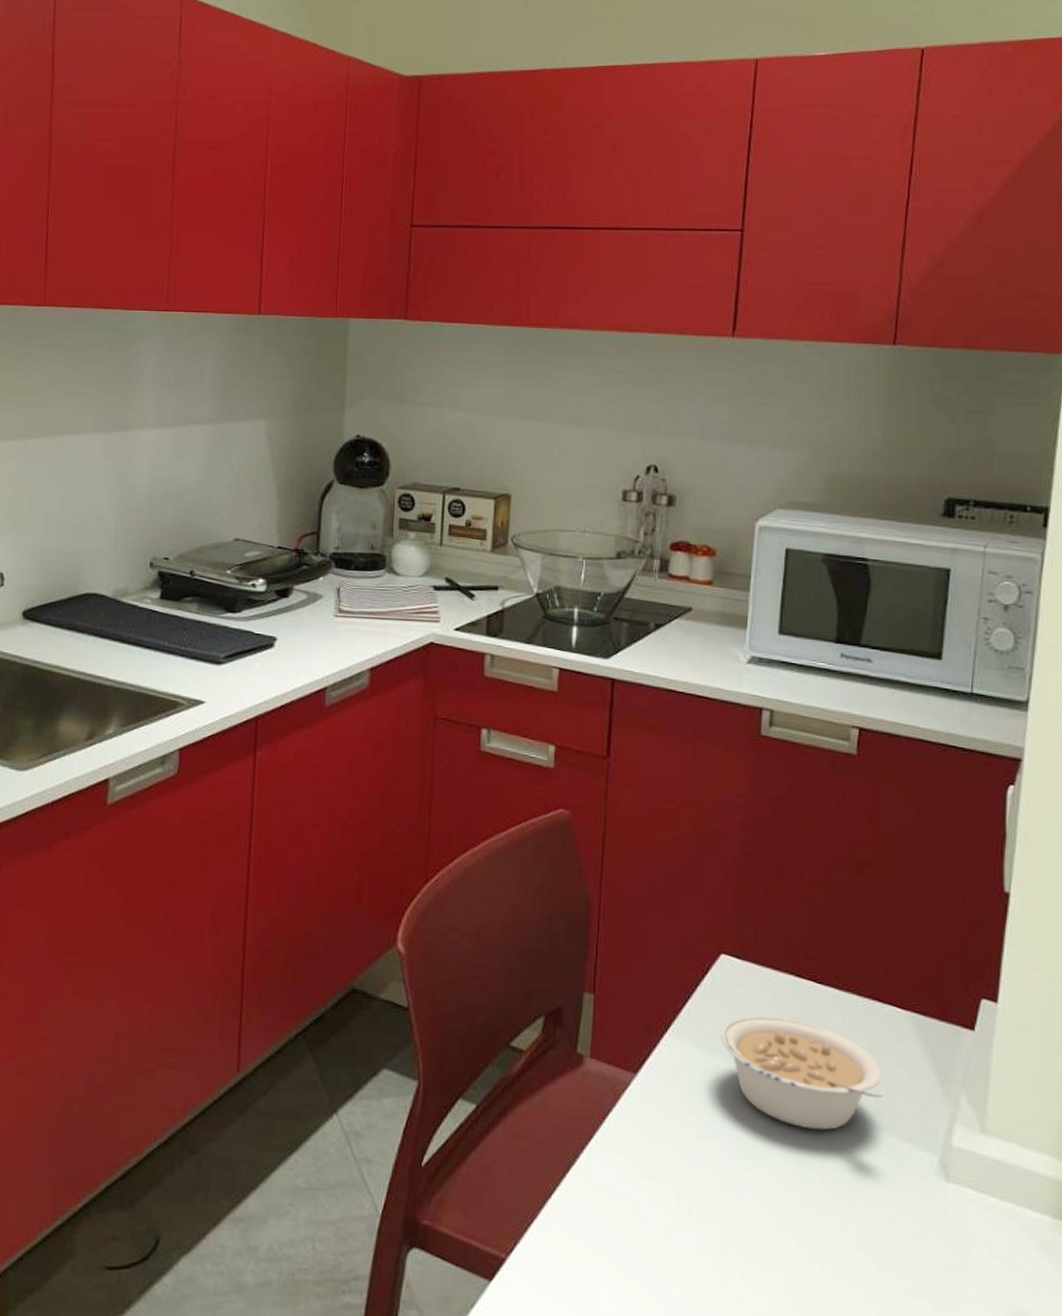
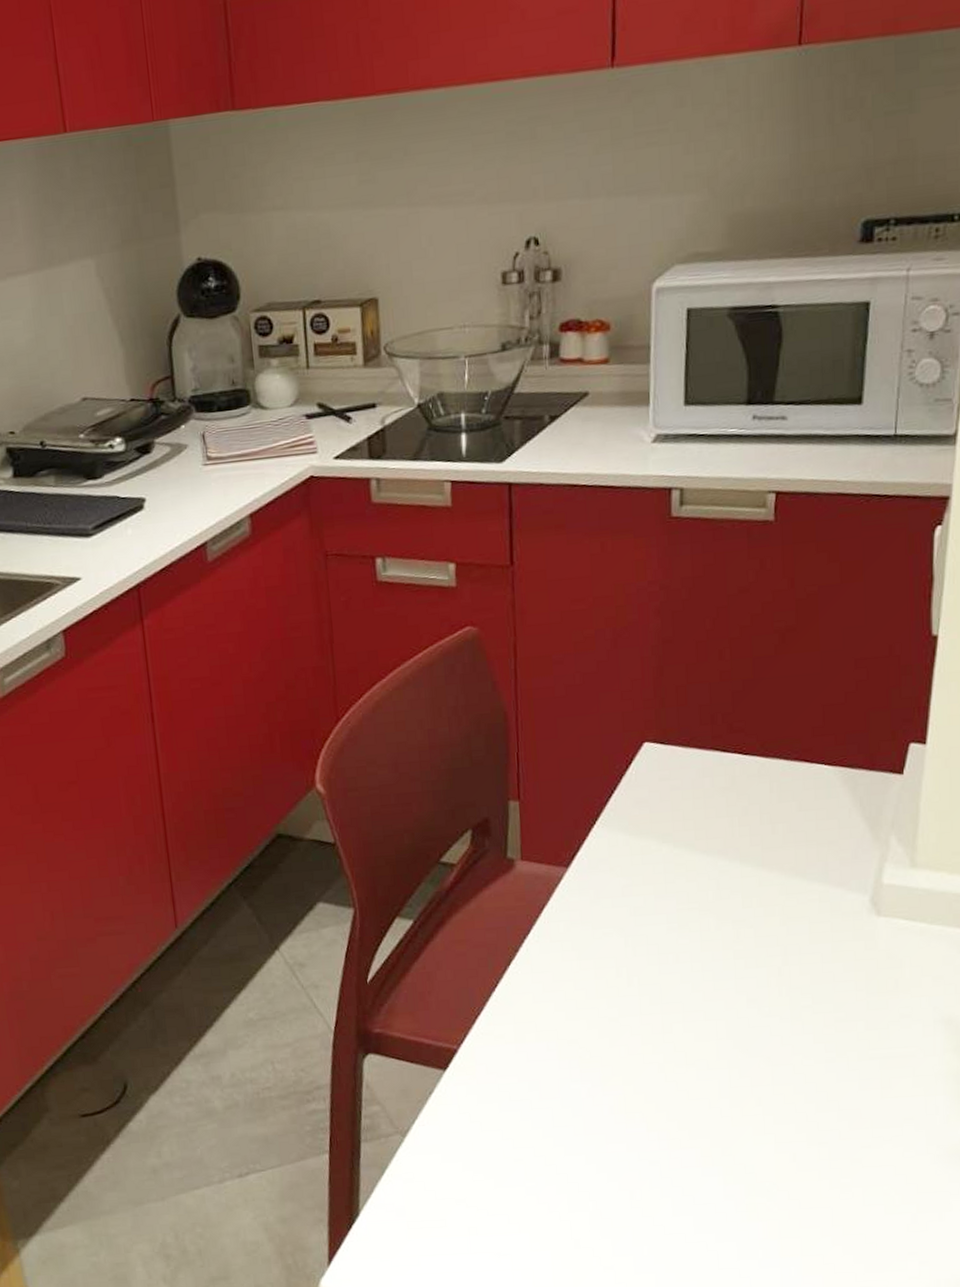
legume: present [720,1016,883,1130] -> none [648,792,814,891]

